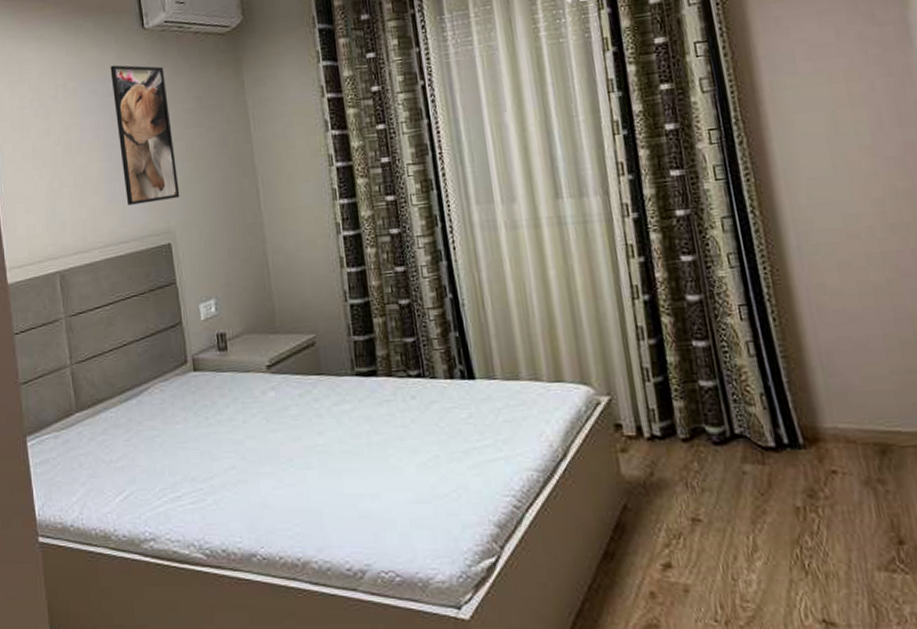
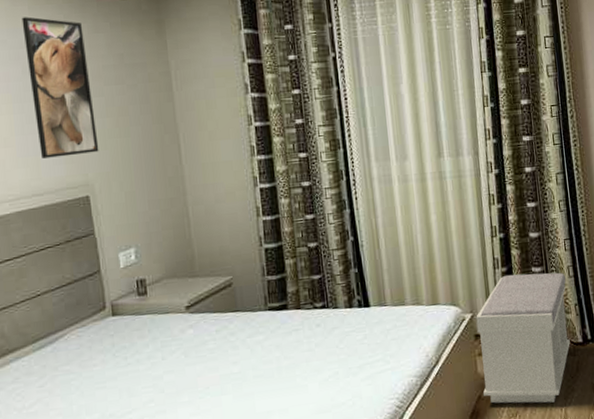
bench: none [615,348,756,526] -> present [476,272,570,404]

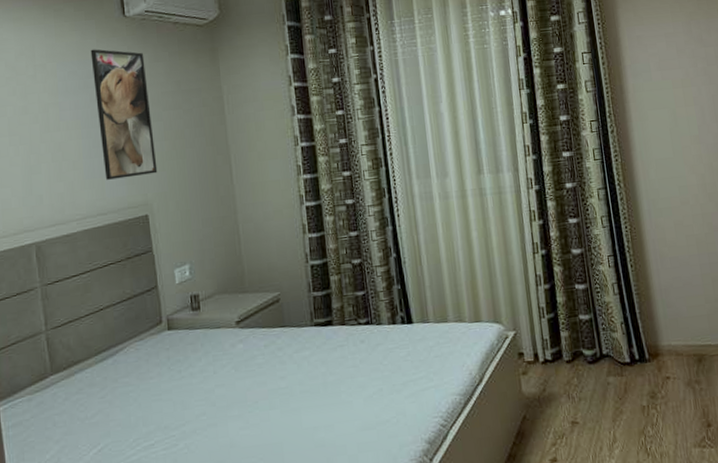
bench: present [476,272,570,404] -> none [519,290,617,426]

